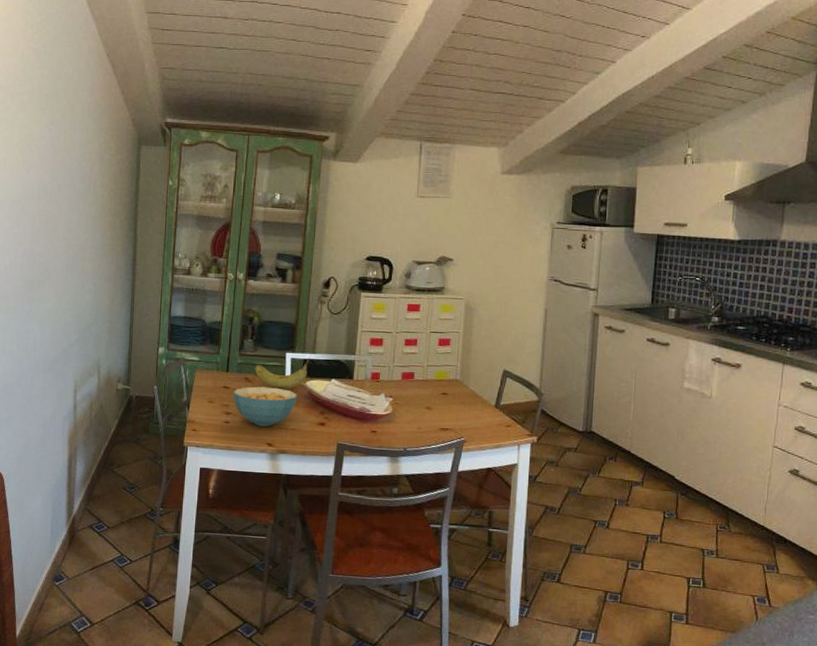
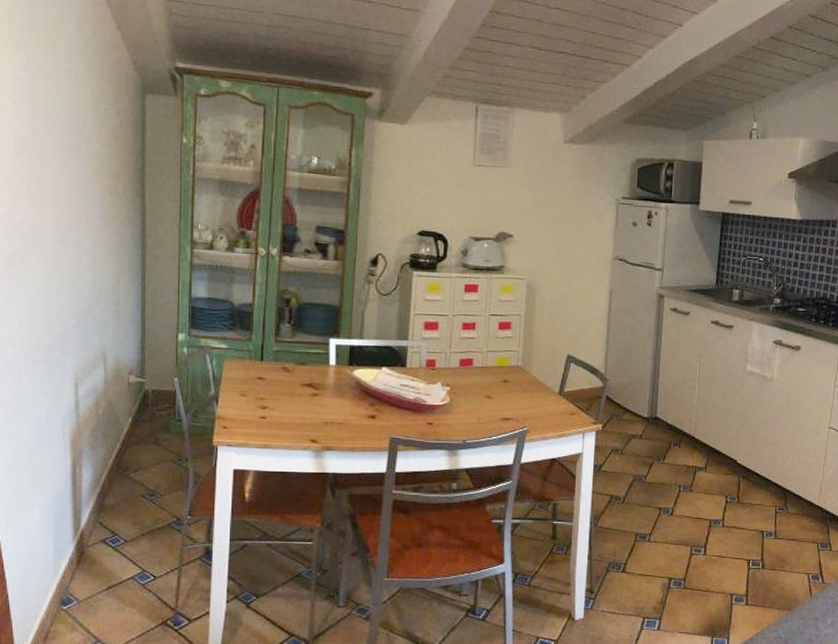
cereal bowl: present [233,386,297,427] -> none [270,377,343,421]
fruit: present [254,355,310,389] -> none [294,341,357,379]

